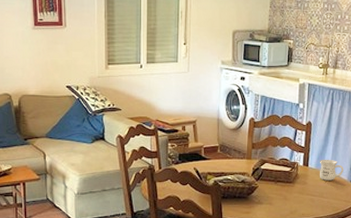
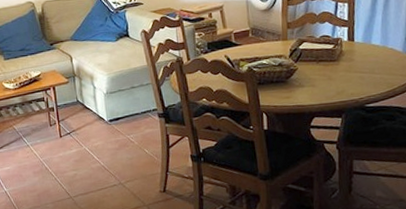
mug: present [320,159,344,180] -> none [367,30,397,55]

